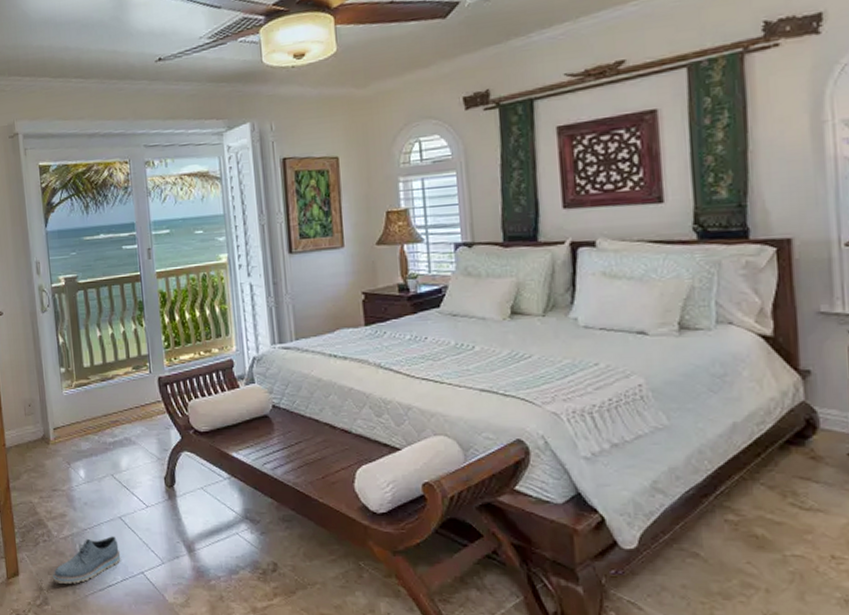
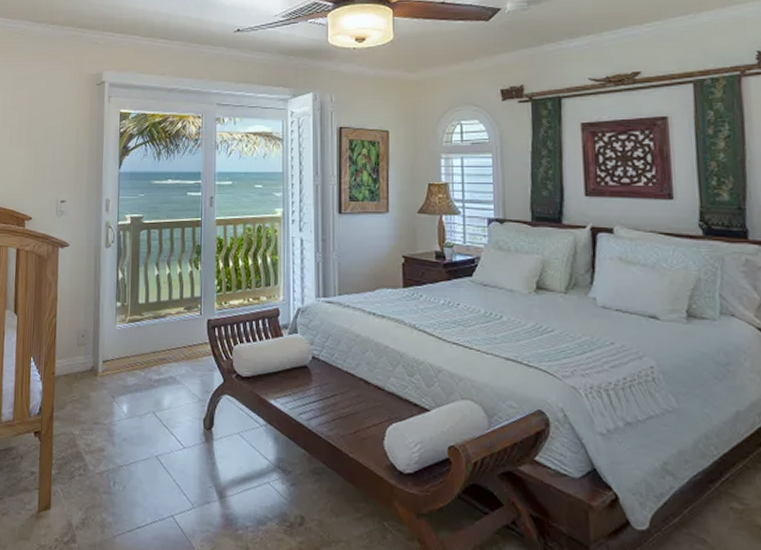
shoe: present [52,536,121,584] -> none [82,475,153,523]

